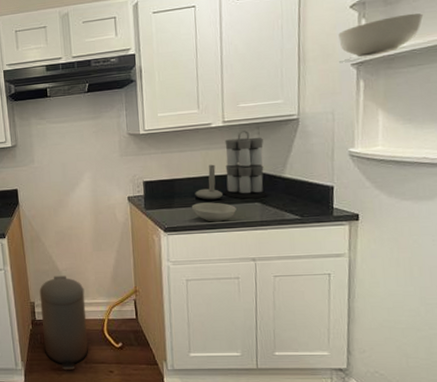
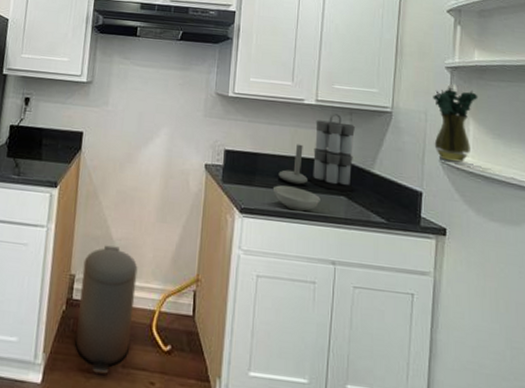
bowl: present [338,13,424,57] -> none [435,29,513,63]
vase: none [339,82,387,154] -> present [433,85,478,163]

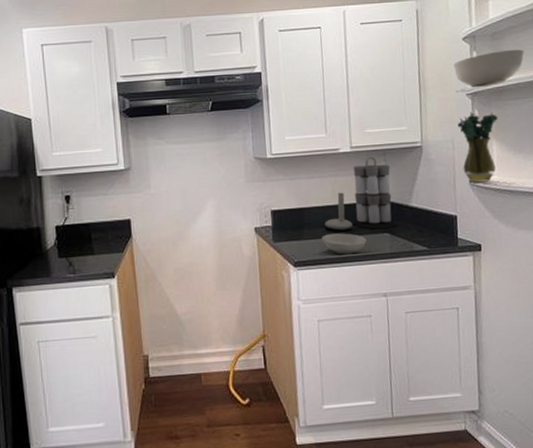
pedal bin: present [75,245,138,374] -> none [154,321,212,437]
bowl: none [435,29,513,63] -> present [453,49,525,87]

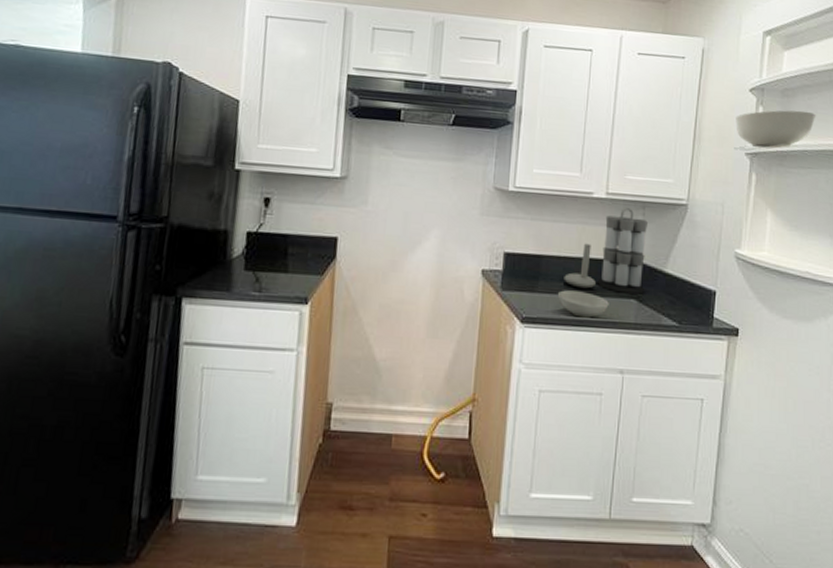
vase: present [457,111,498,183] -> none [730,174,777,258]

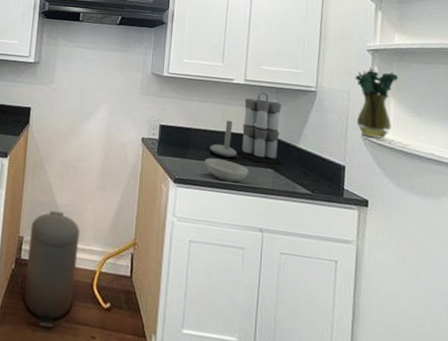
pedal bin: none [335,367,406,510] -> present [23,210,80,328]
vase: none [730,174,777,258] -> present [355,67,399,139]
bowl: present [736,110,816,149] -> none [357,14,432,46]

